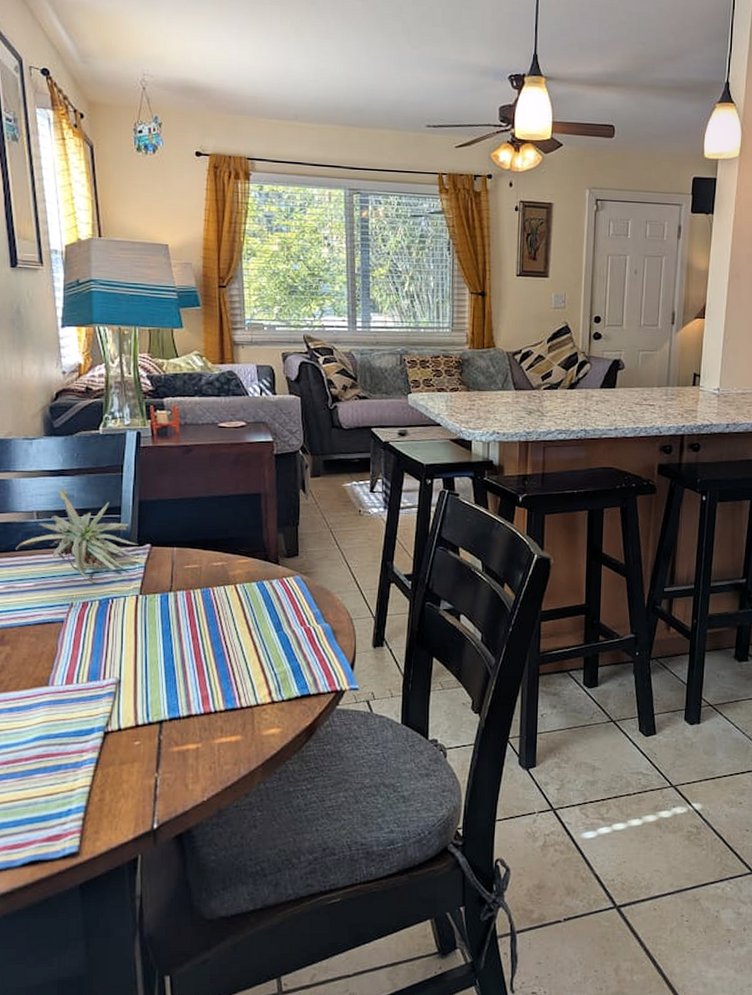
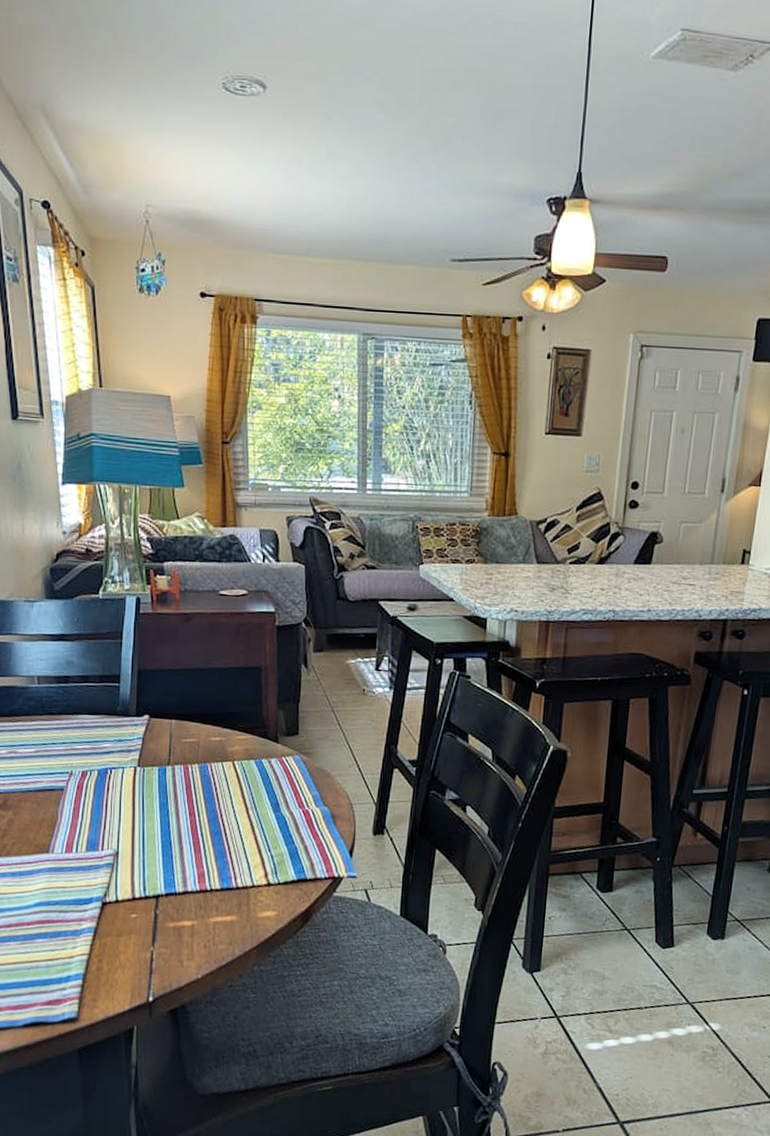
succulent plant: present [16,488,138,583] -> none [17,653,137,752]

